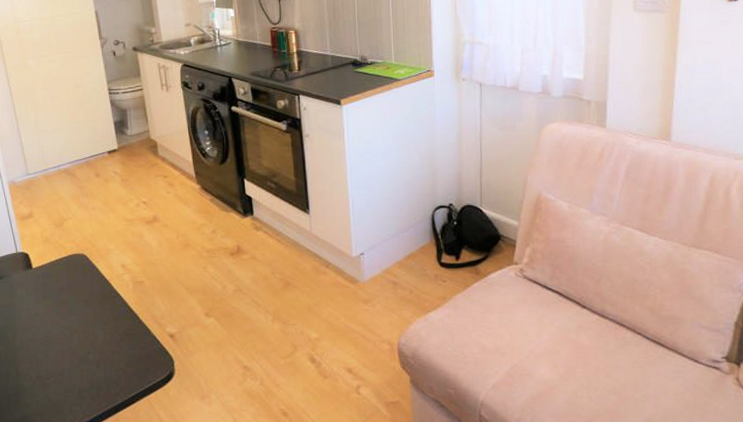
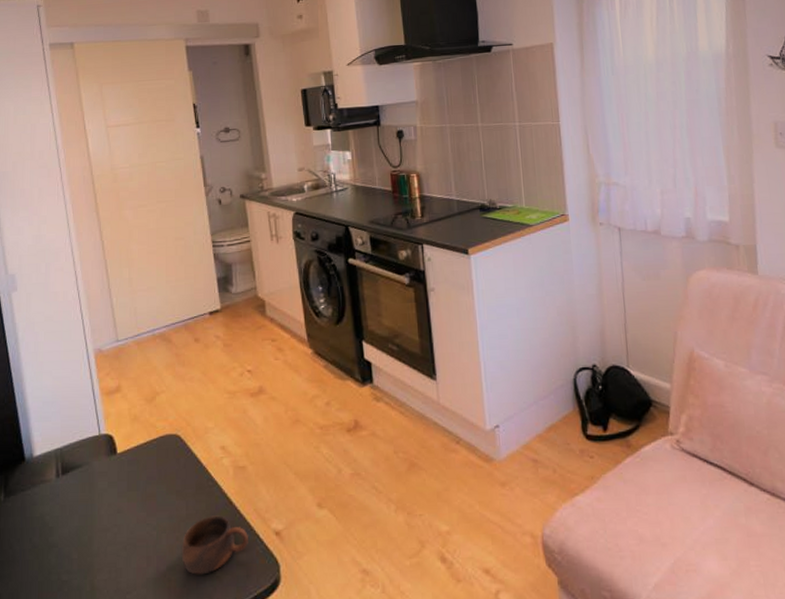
cup: none [90,320,148,367] -> present [181,515,249,575]

